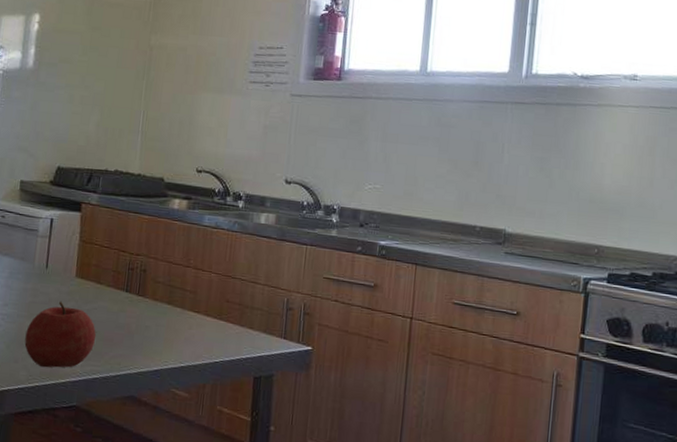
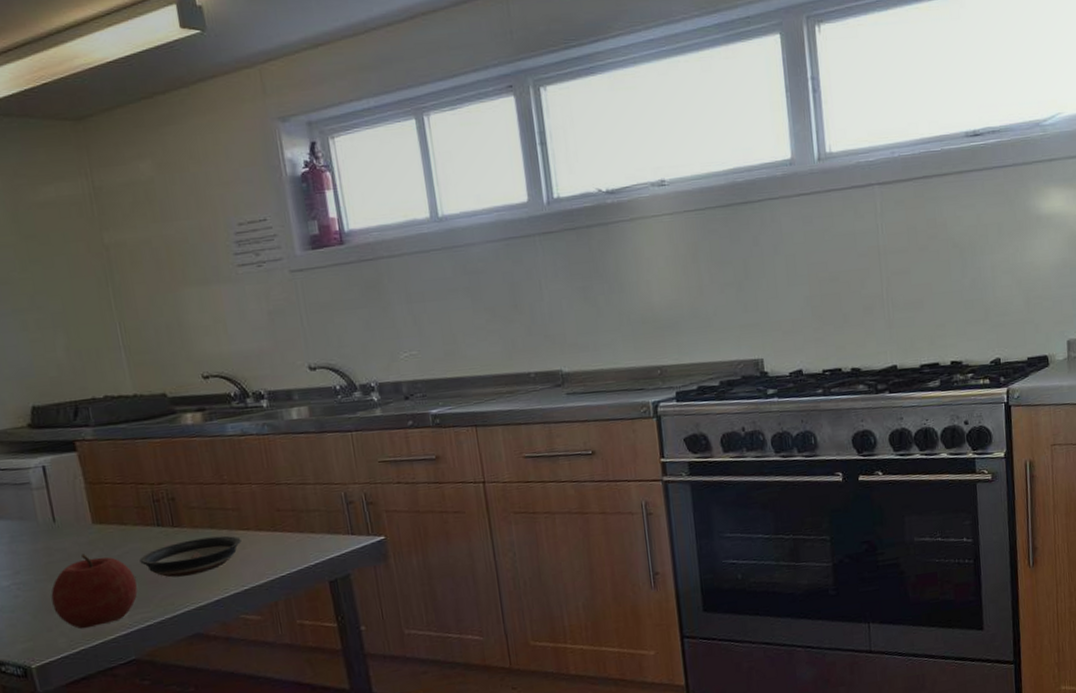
saucer: none [103,310,190,343] -> present [140,535,242,578]

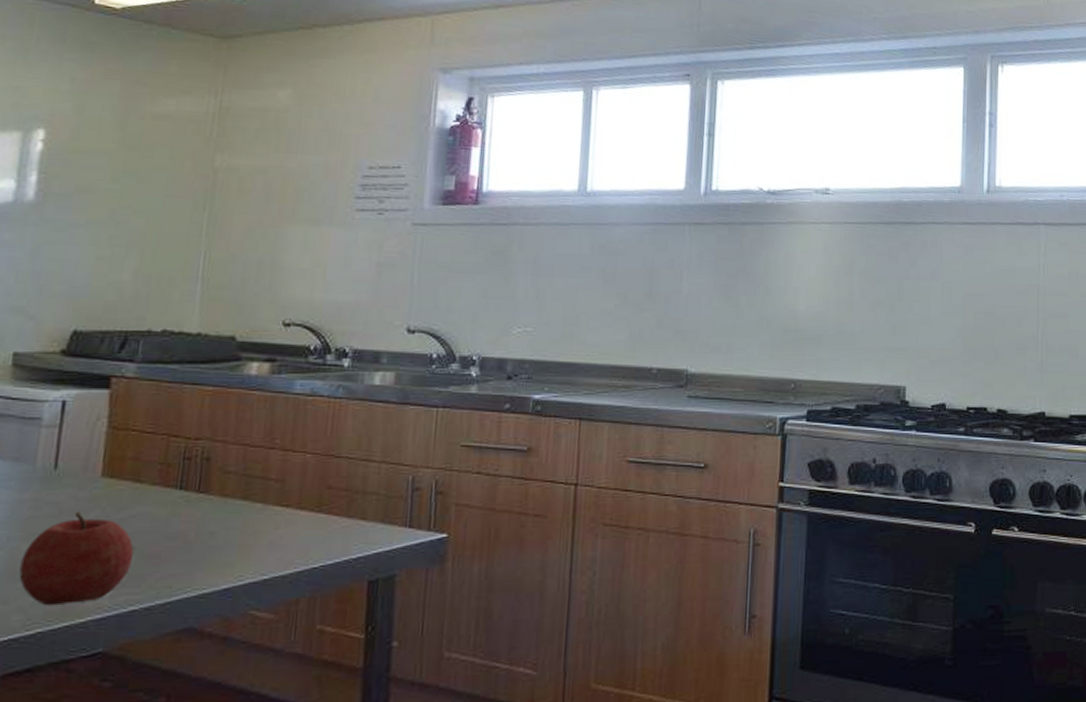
saucer: present [140,535,242,578] -> none [145,510,276,554]

